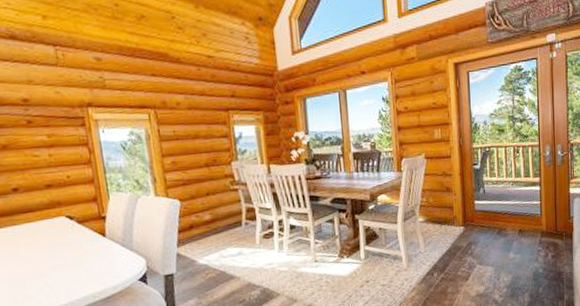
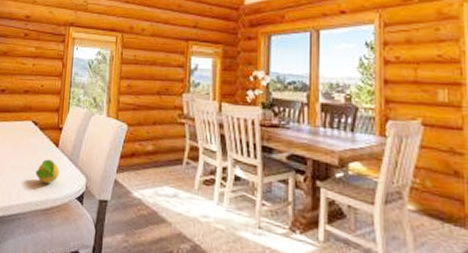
fruit: none [84,250,114,275] -> present [35,159,60,184]

